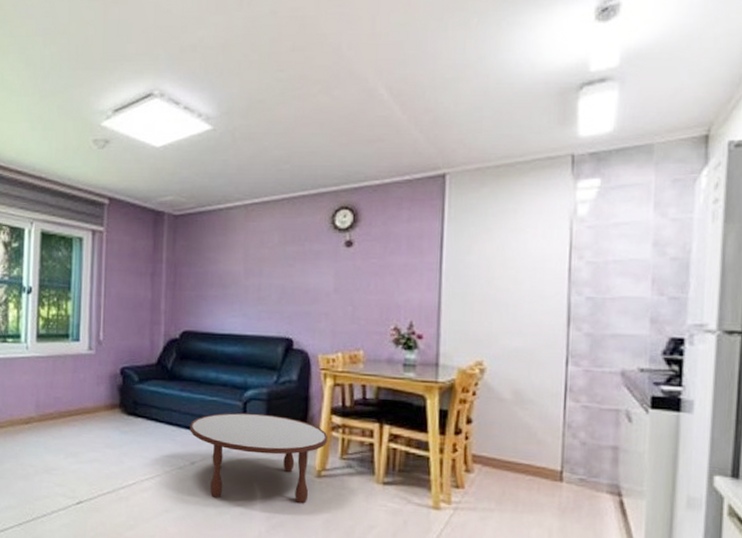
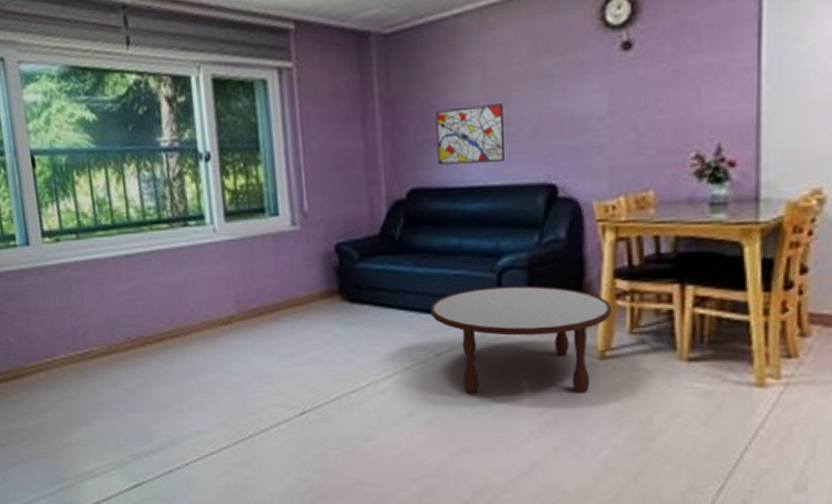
wall art: none [205,274,257,317] -> present [435,104,504,165]

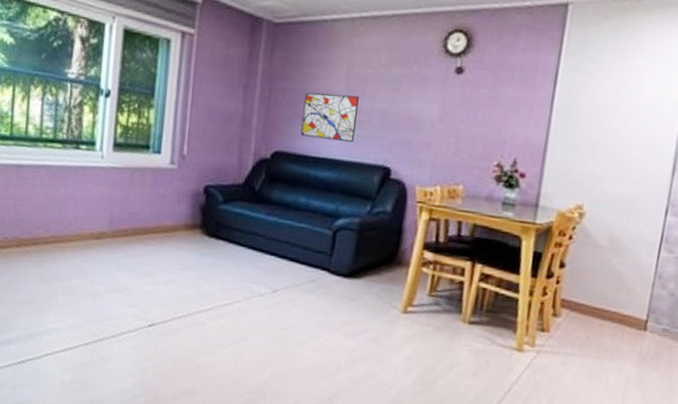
coffee table: present [430,285,612,395] -> none [274,241,418,339]

